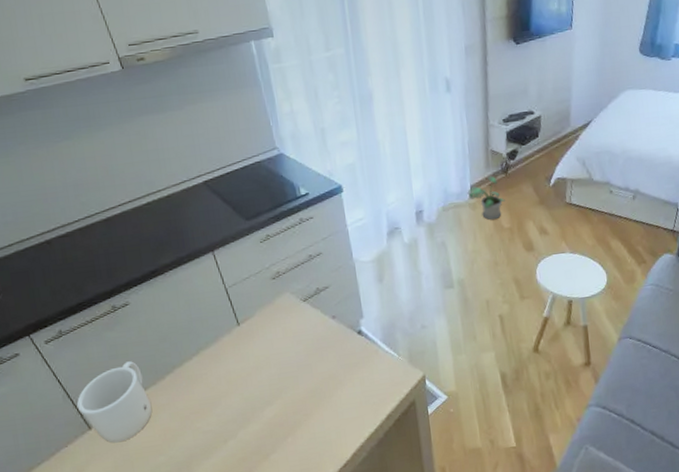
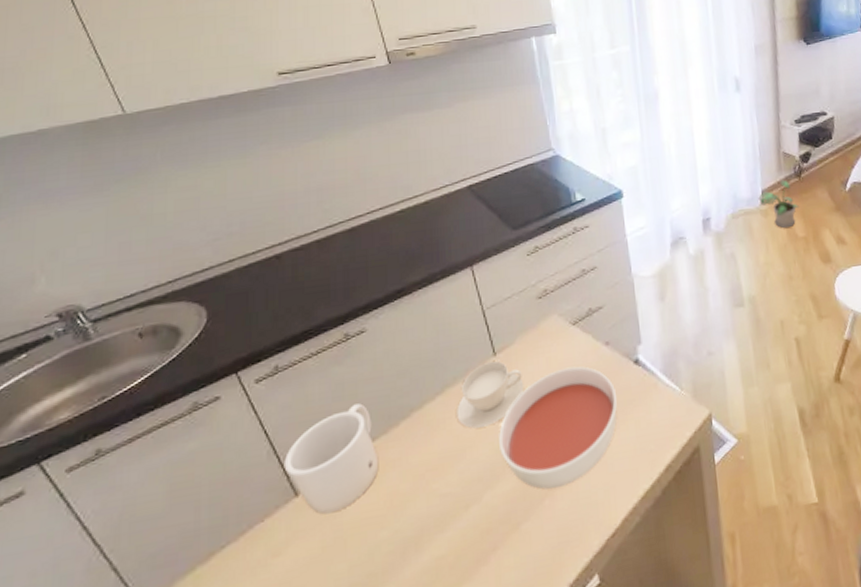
teacup: none [210,330,266,383] -> present [457,361,524,429]
bowl: none [247,335,345,431] -> present [499,366,618,490]

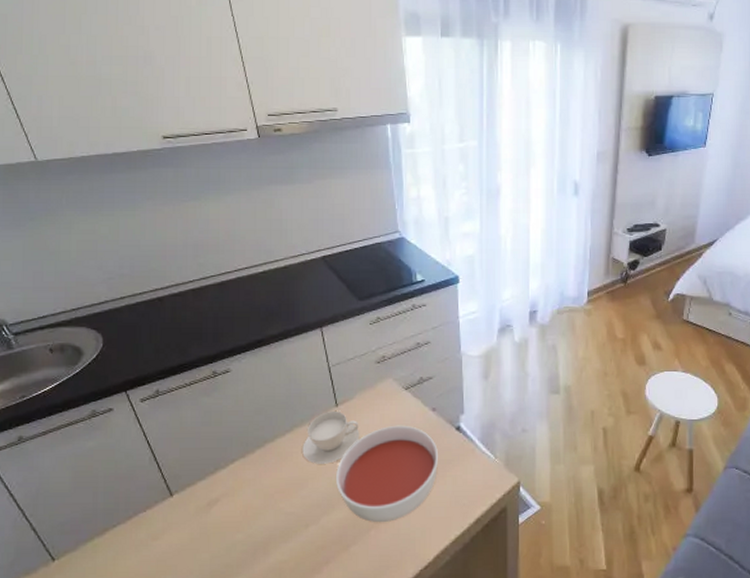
mug: present [283,403,379,515] -> none [162,430,237,514]
potted plant: present [758,180,799,229] -> none [584,284,621,329]

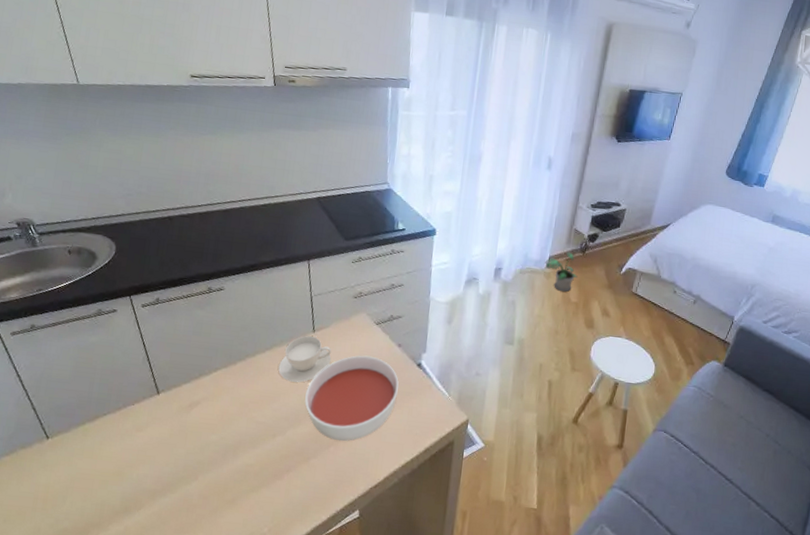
potted plant: none [584,284,621,329] -> present [545,252,578,292]

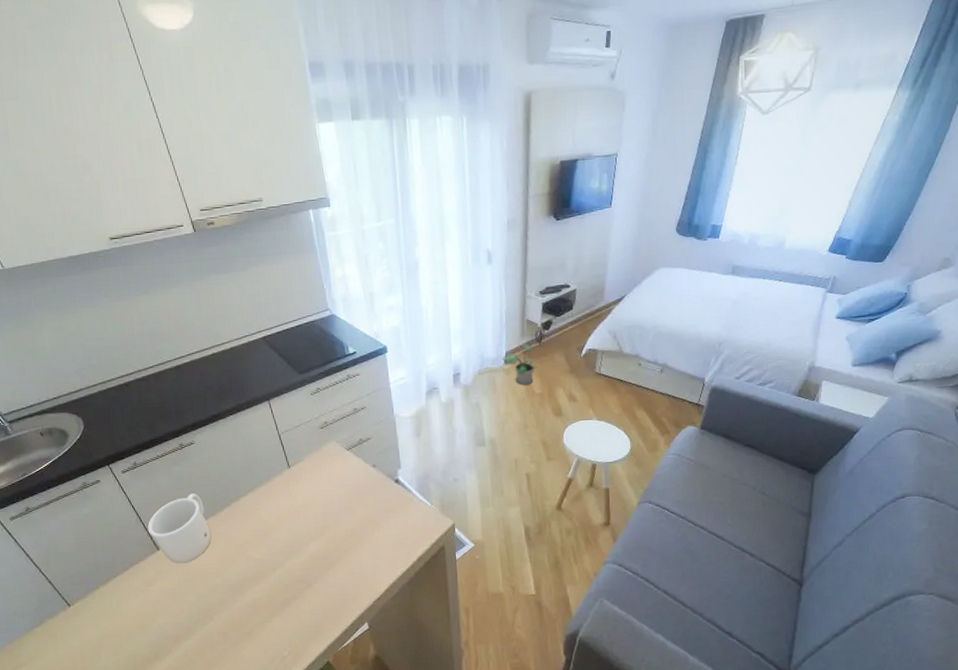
mug: none [152,340,219,413] -> present [147,493,212,564]
teacup: present [278,336,332,383] -> none [263,472,312,518]
bowl: present [304,355,399,442] -> none [294,480,382,564]

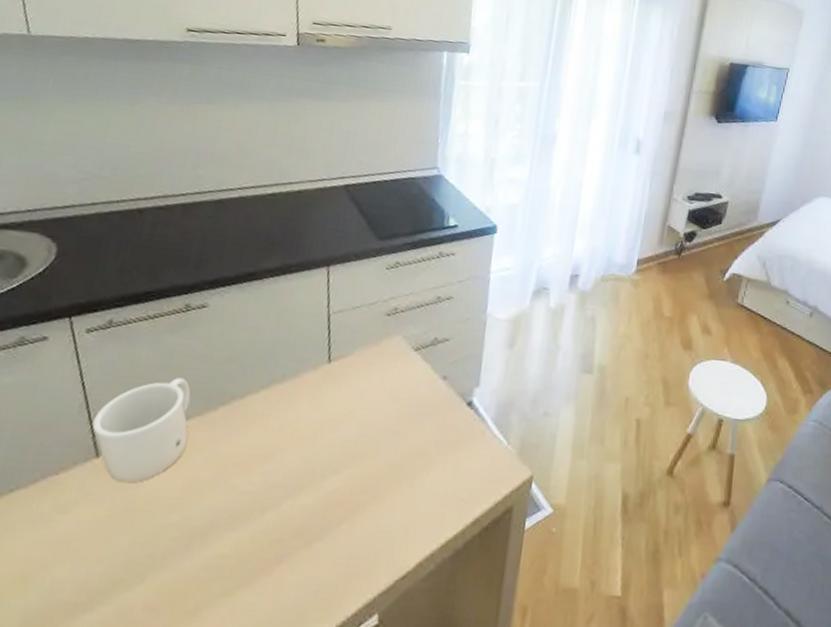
potted plant: present [502,344,538,386] -> none [632,253,672,305]

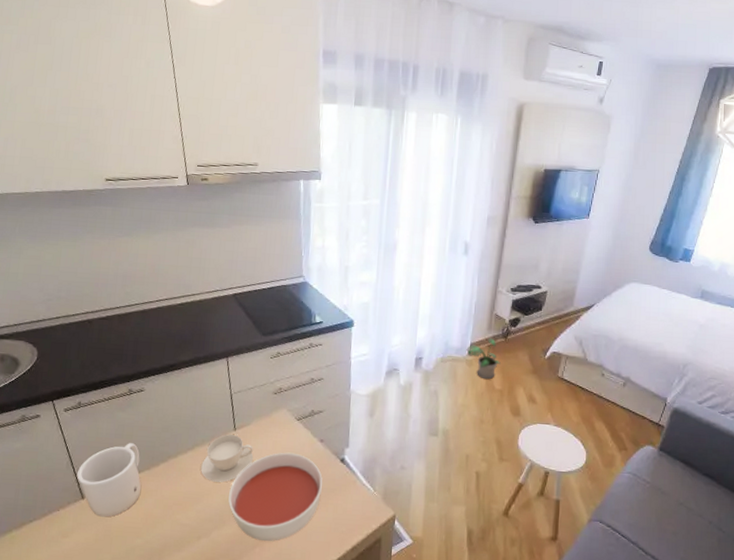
teacup: none [276,368,352,433] -> present [201,434,254,482]
bowl: none [310,392,442,515] -> present [228,452,323,542]
potted plant: none [632,253,672,305] -> present [466,338,501,380]

